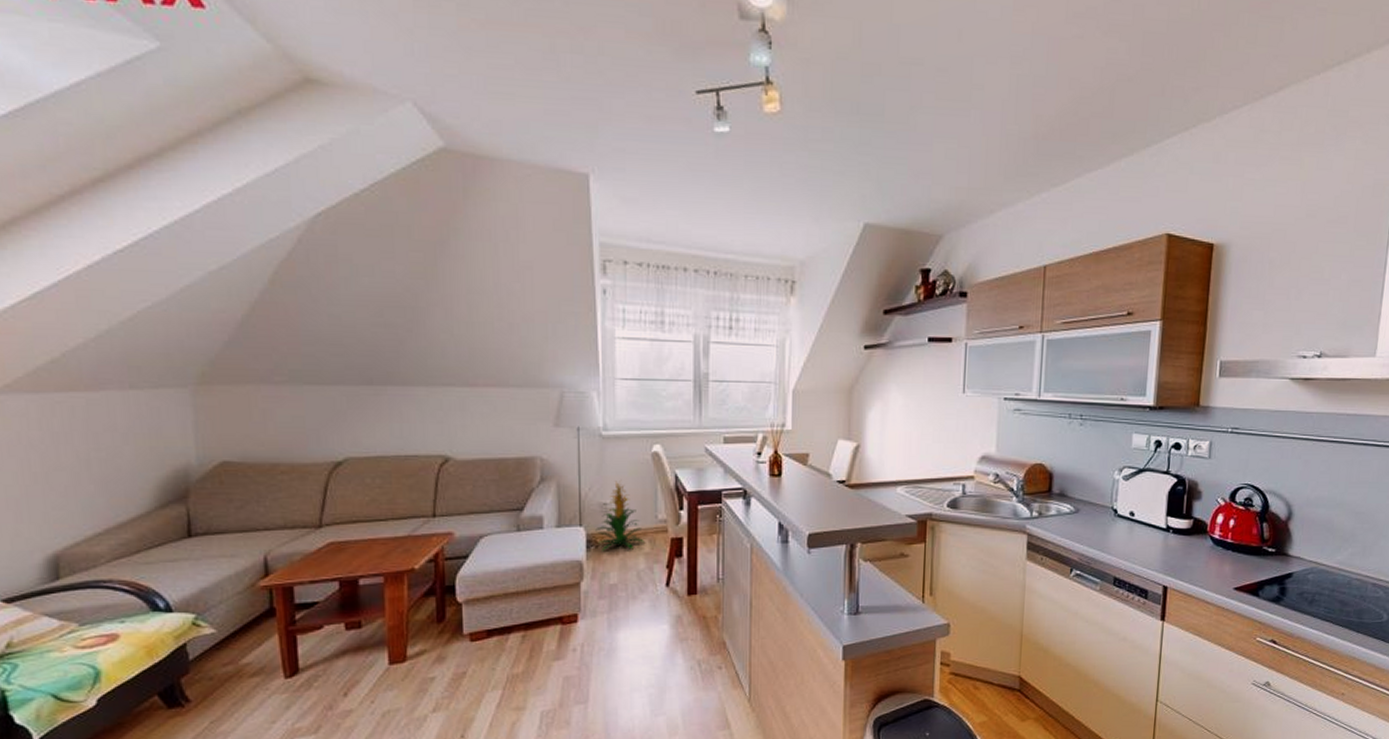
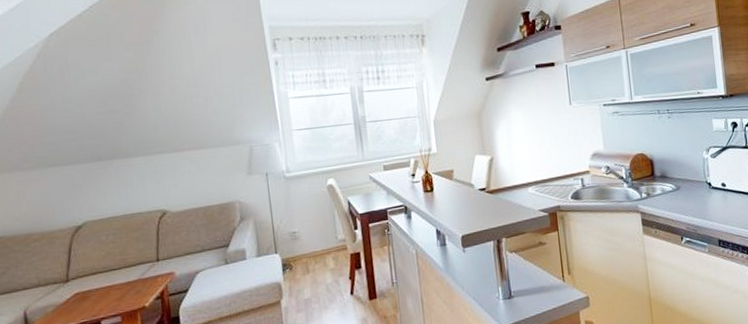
indoor plant: present [595,481,644,551] -> none [288,212,329,272]

